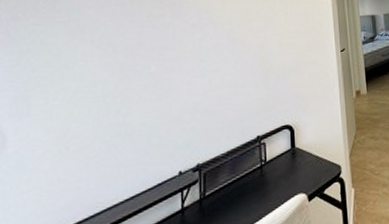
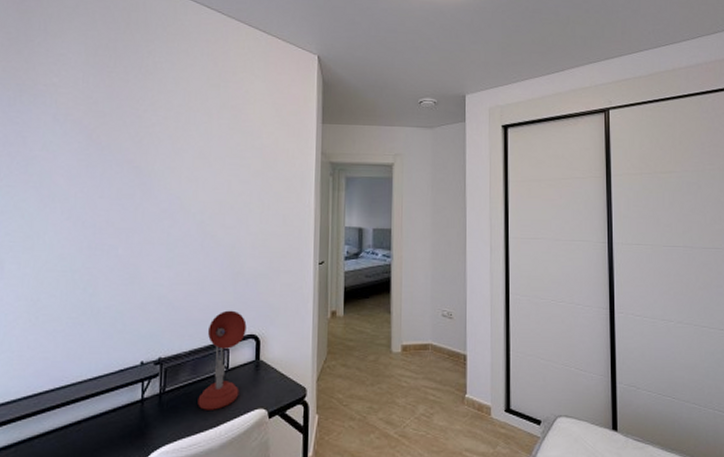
desk lamp: none [239,106,280,207] -> present [198,310,247,410]

